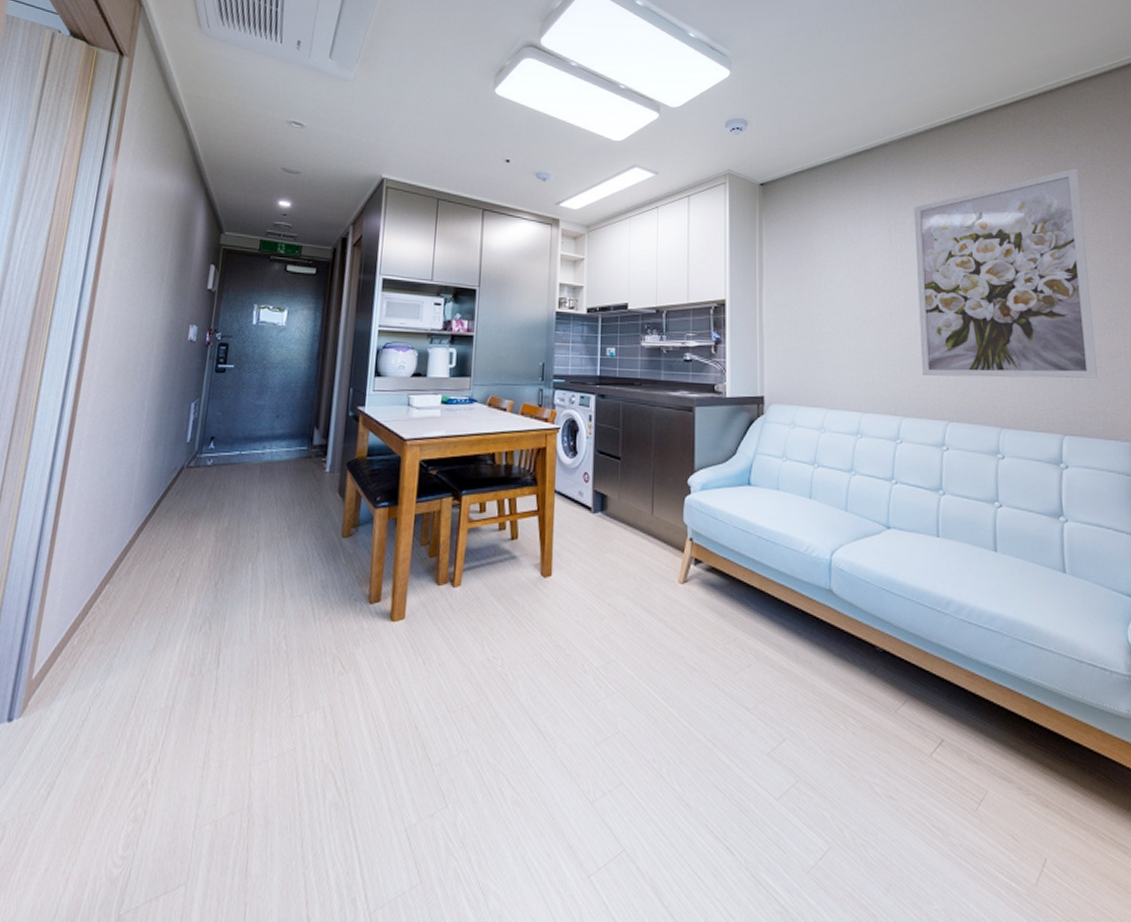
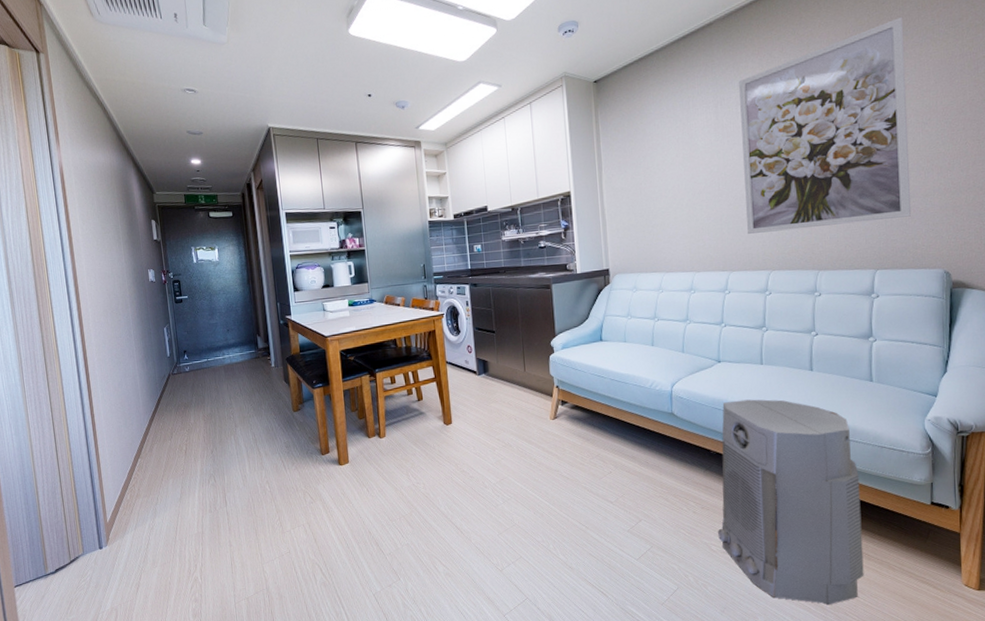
air purifier: none [883,581,1067,888] -> present [718,399,864,605]

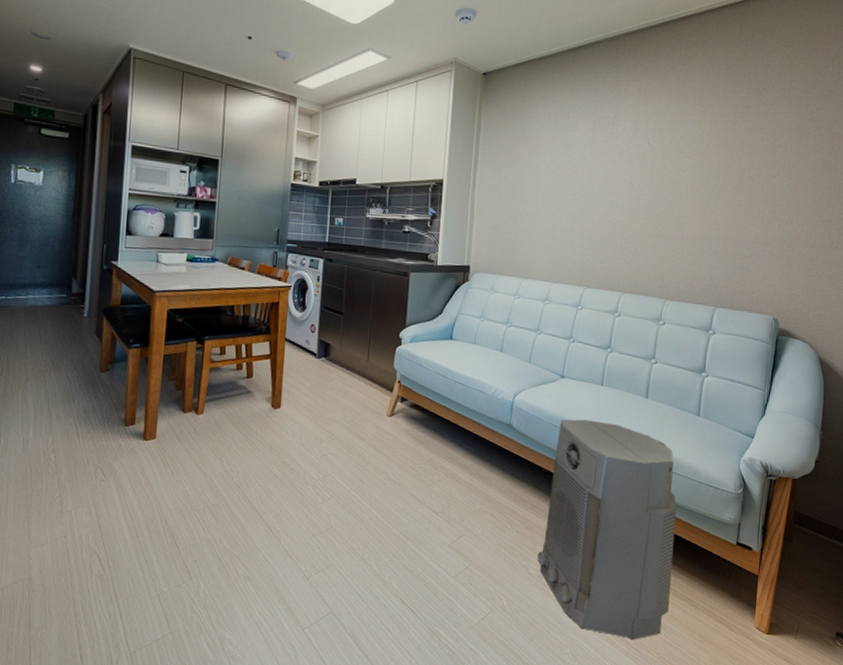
wall art: present [739,16,912,234] -> none [607,73,767,261]

